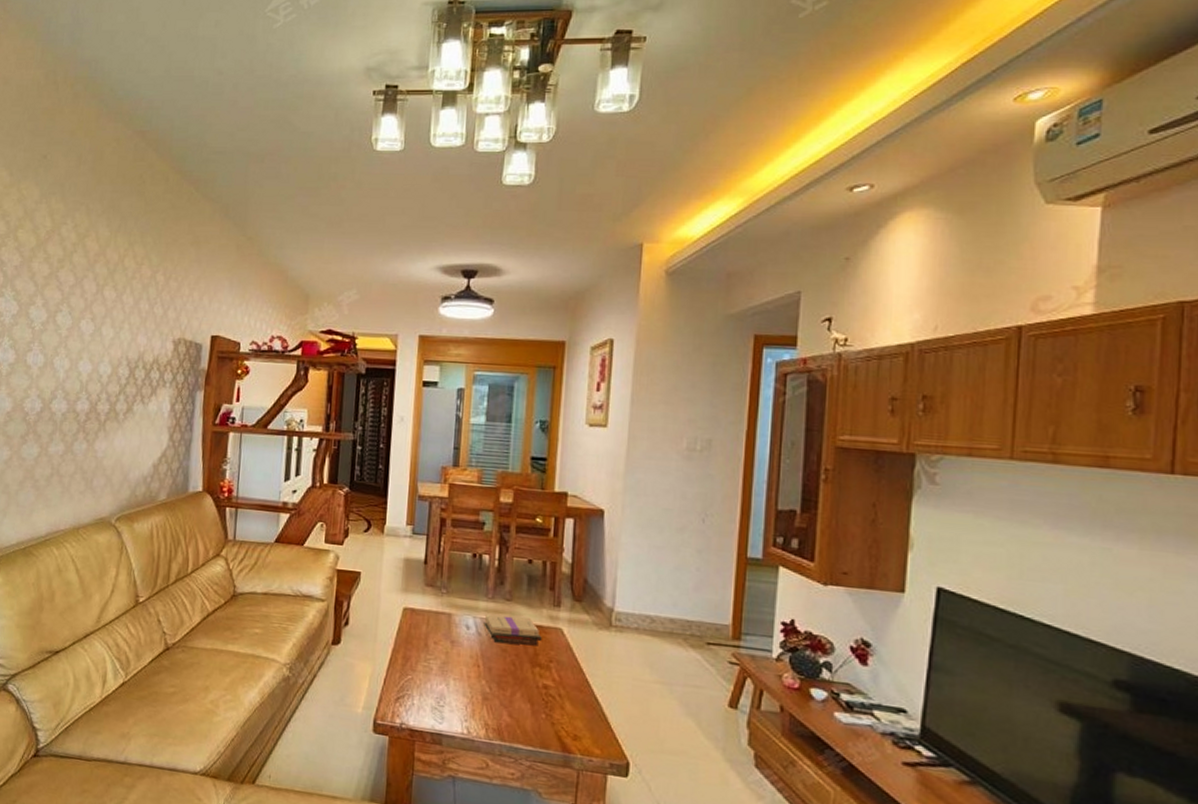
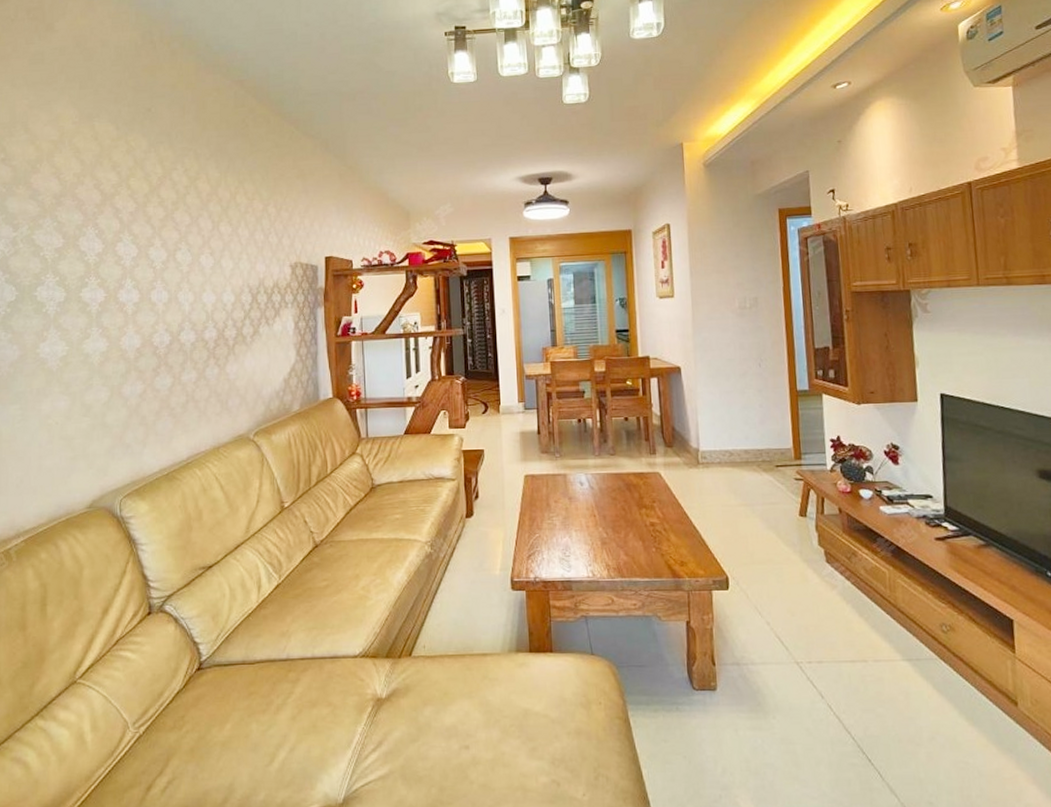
books: present [482,615,542,646] -> none [593,468,644,493]

